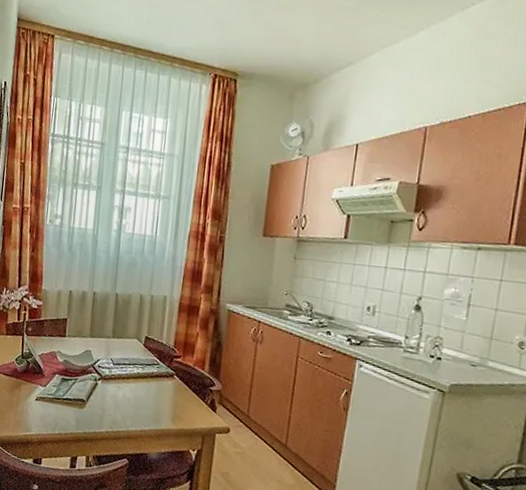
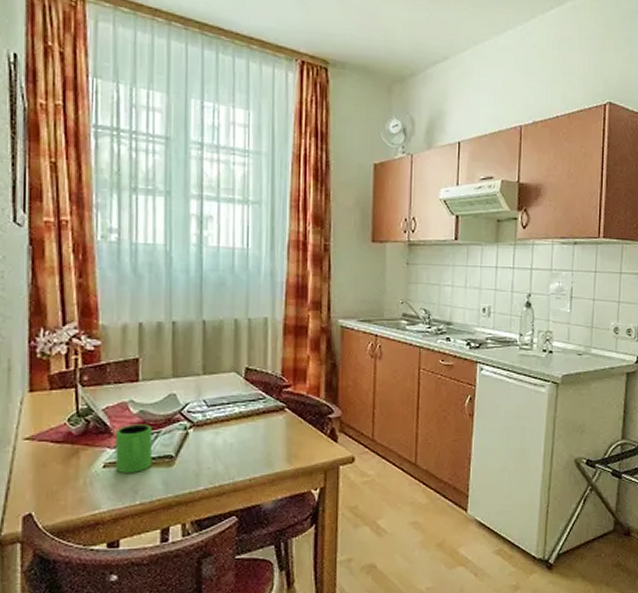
mug: none [44,370,72,409] -> present [115,424,153,473]

